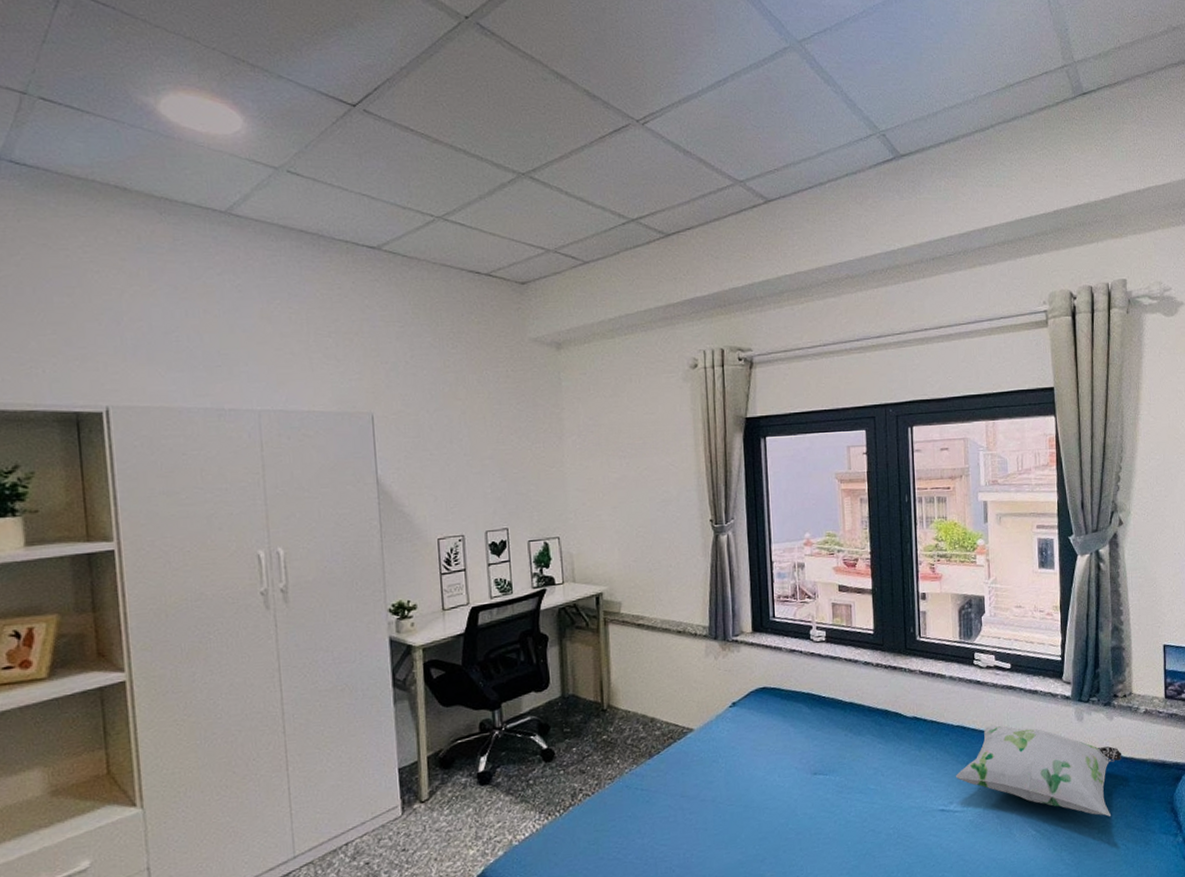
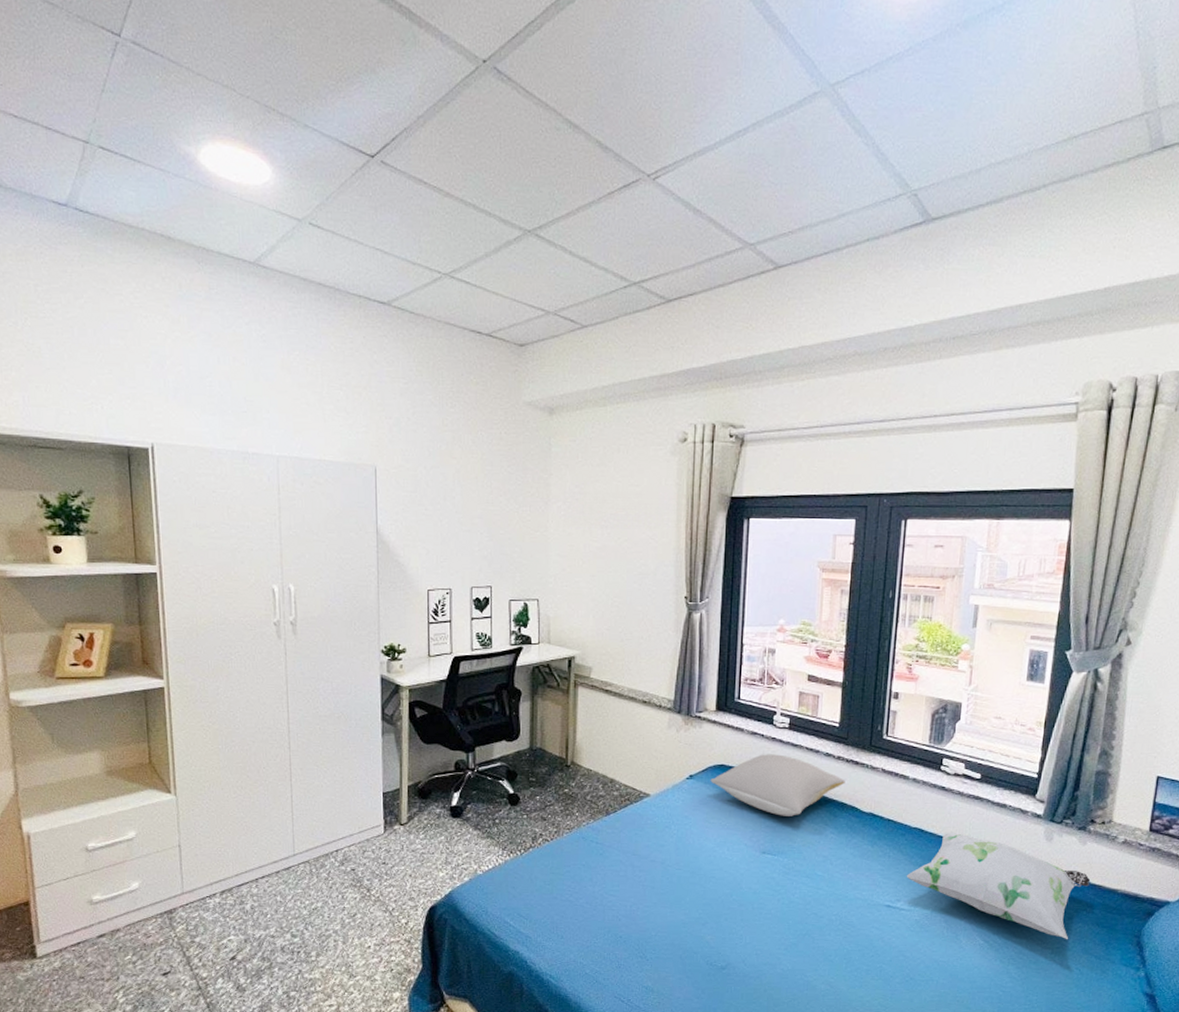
pillow: none [753,669,886,733] -> present [710,754,845,816]

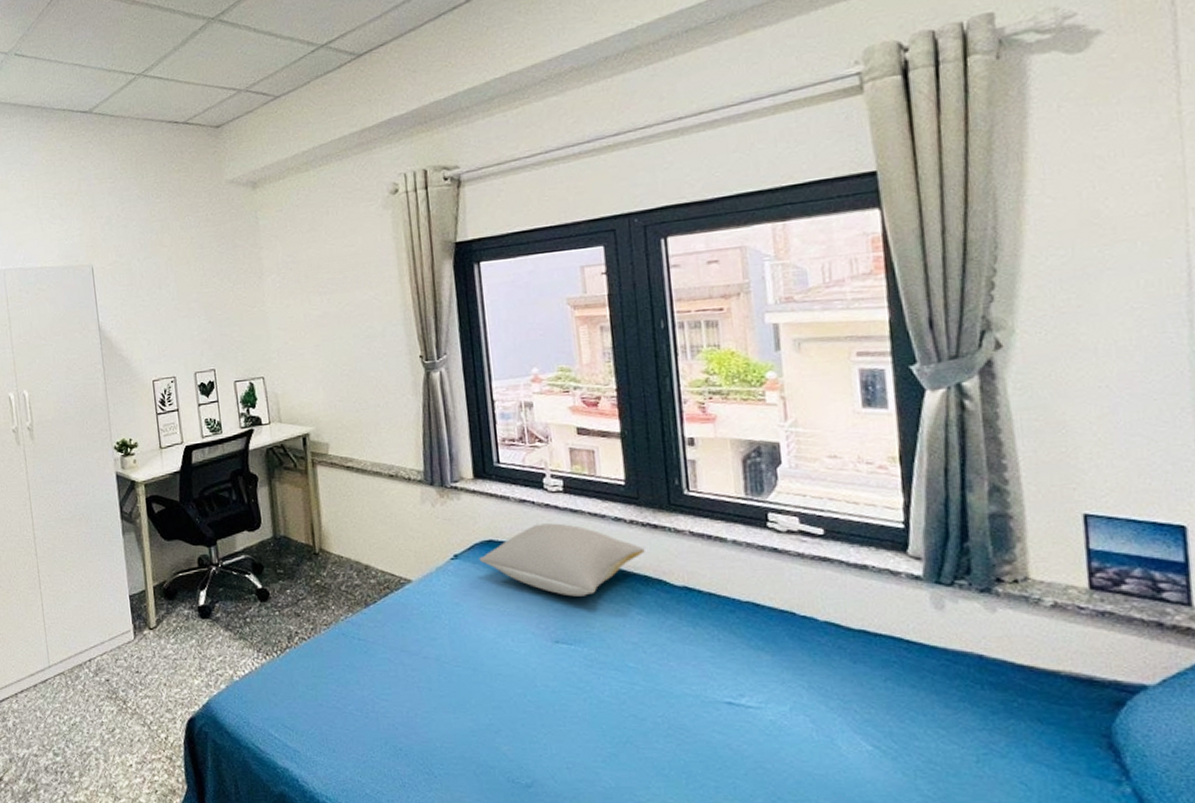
decorative pillow: present [906,832,1091,939] -> none [746,604,1015,742]

